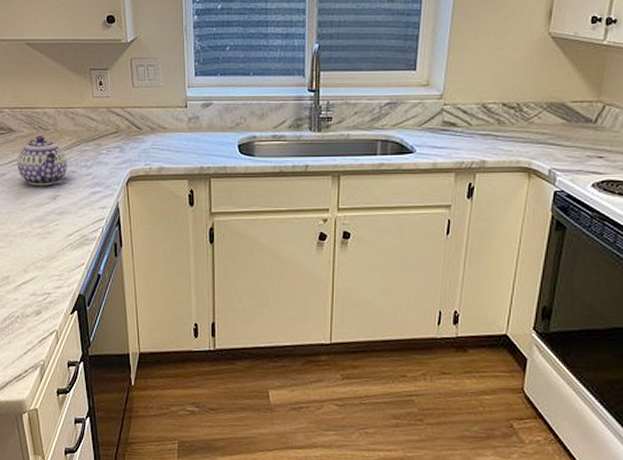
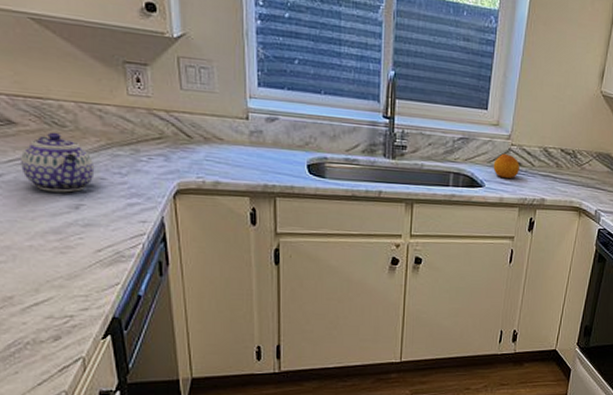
fruit: none [424,115,454,141] -> present [493,153,520,178]

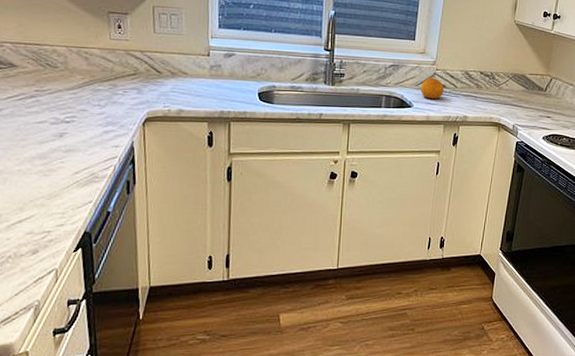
teapot: present [21,132,95,193] -> none [18,72,79,123]

